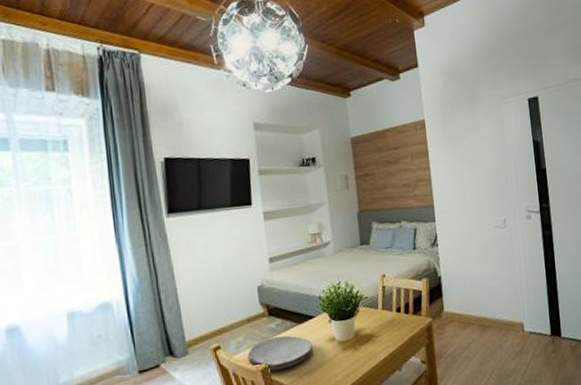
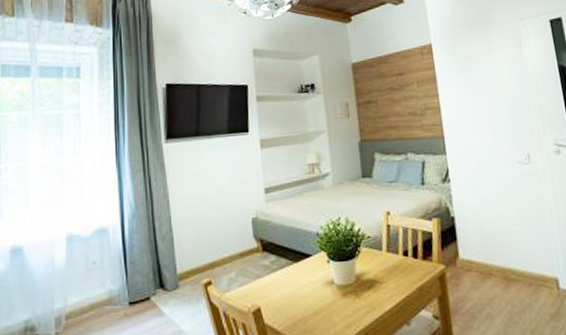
plate: present [248,335,313,371] -> none [239,274,309,314]

